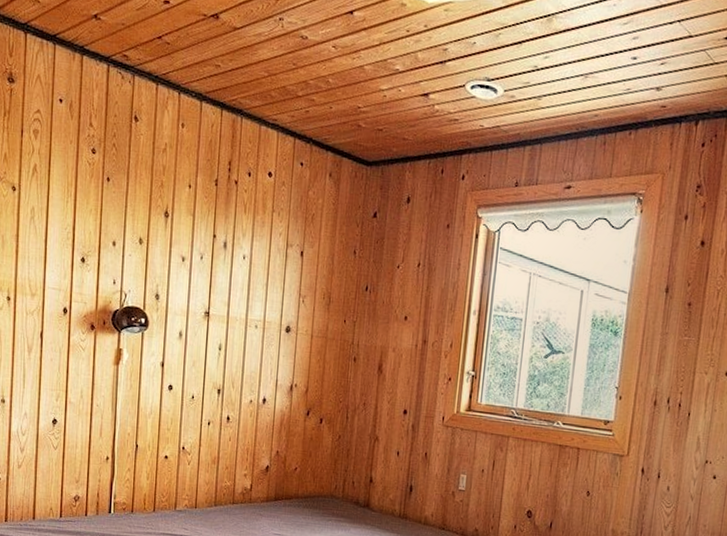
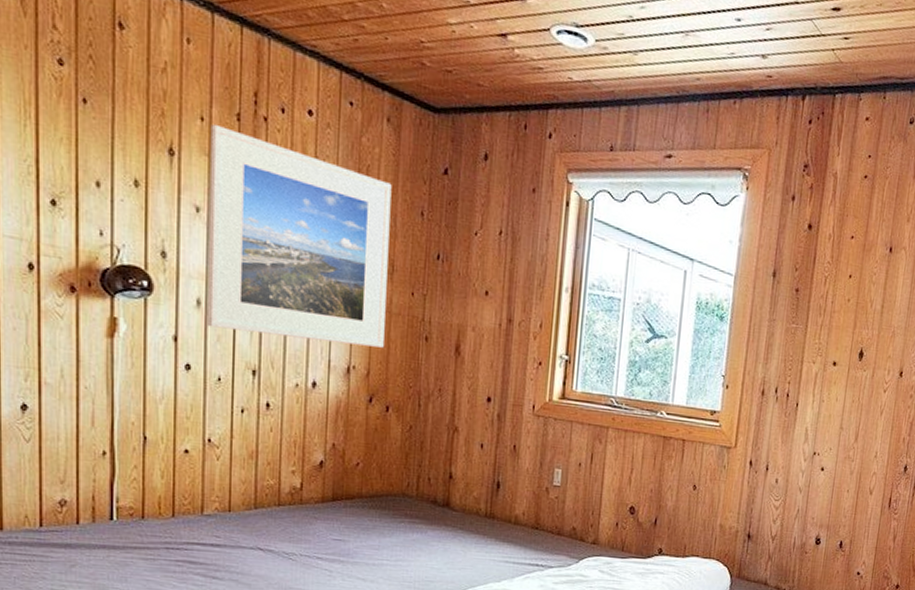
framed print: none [186,189,331,368] -> present [207,123,392,348]

